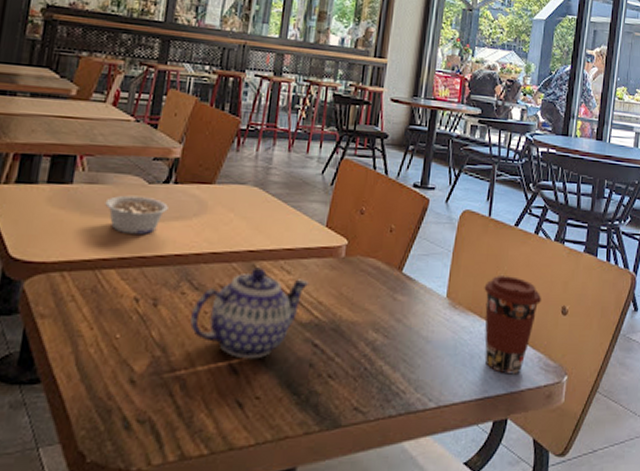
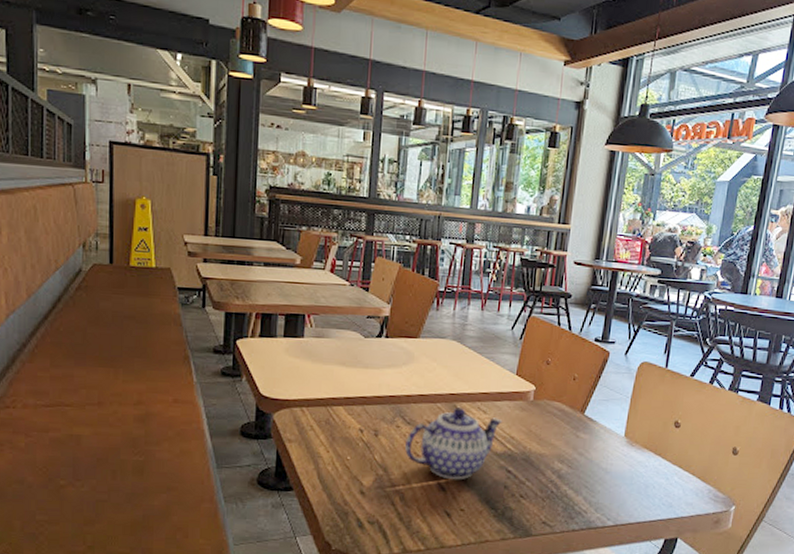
legume: present [104,195,169,235] -> none [330,347,382,380]
coffee cup: present [484,276,542,374] -> none [658,419,714,503]

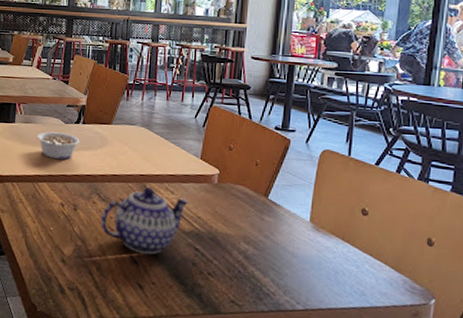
legume: none [330,347,382,380] -> present [36,131,80,160]

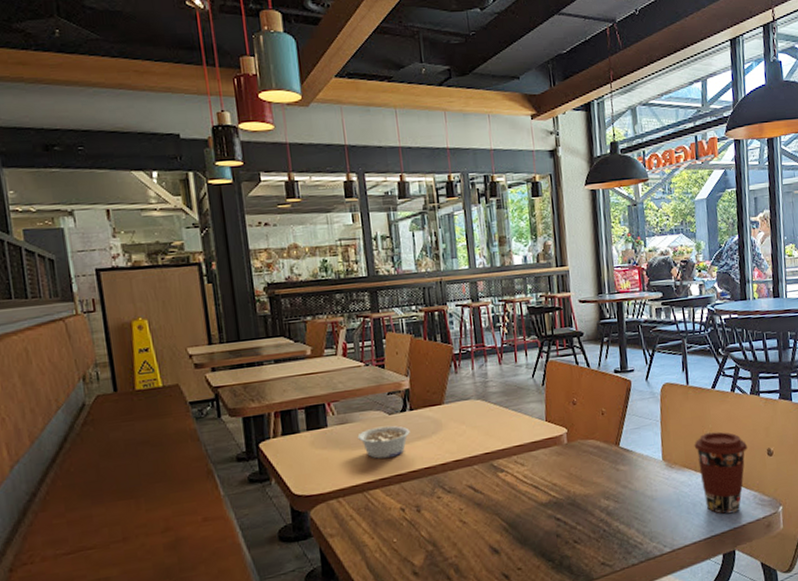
teapot: present [101,187,189,255] -> none [449,465,542,541]
coffee cup: none [346,207,406,292] -> present [694,431,748,514]

